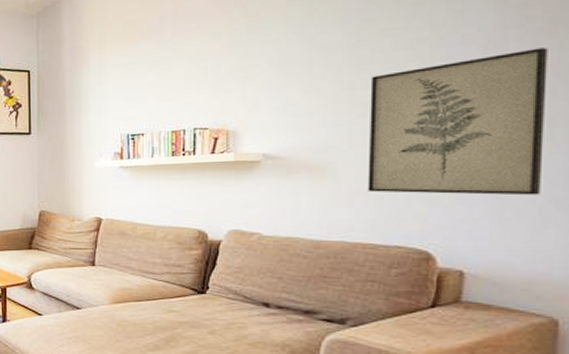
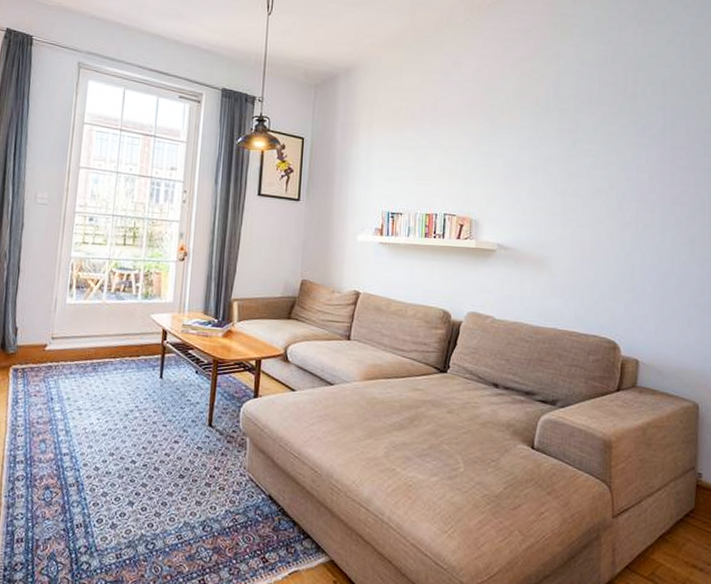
wall art: present [367,47,548,196] -> none [574,182,689,299]

